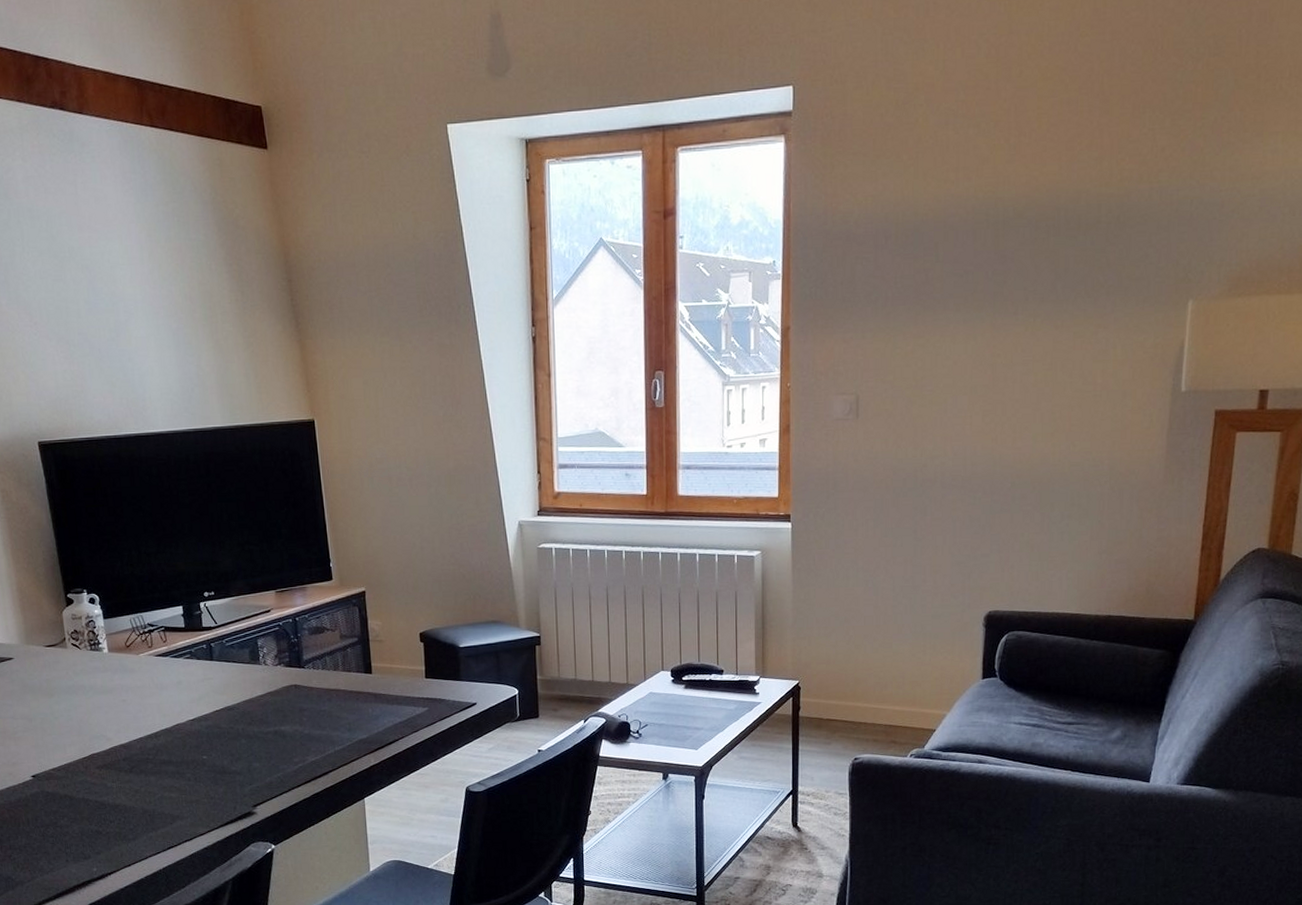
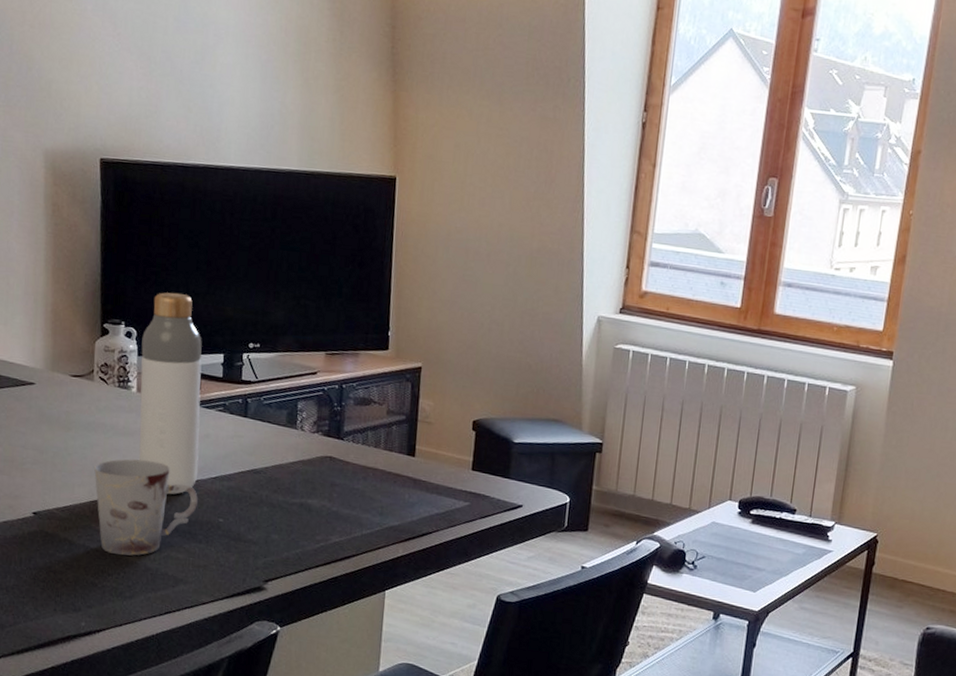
cup: none [81,713,181,803] -> present [94,459,198,556]
bottle: none [105,556,177,742] -> present [138,292,202,495]

